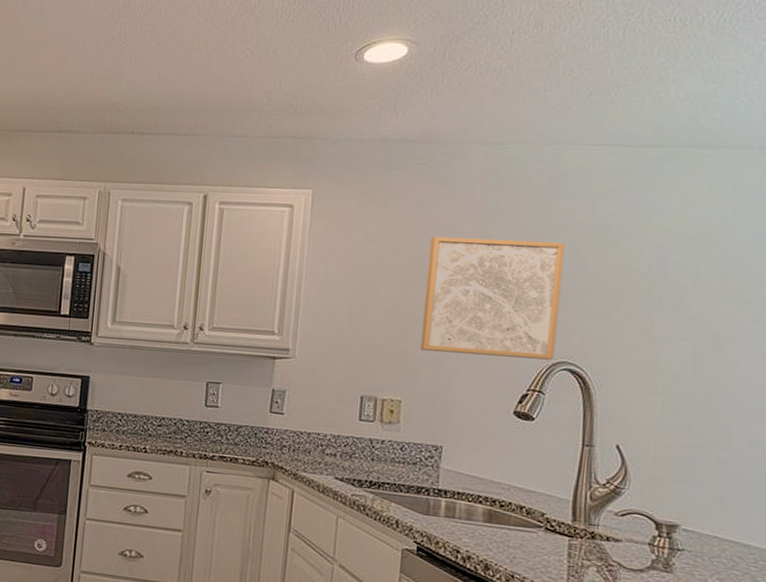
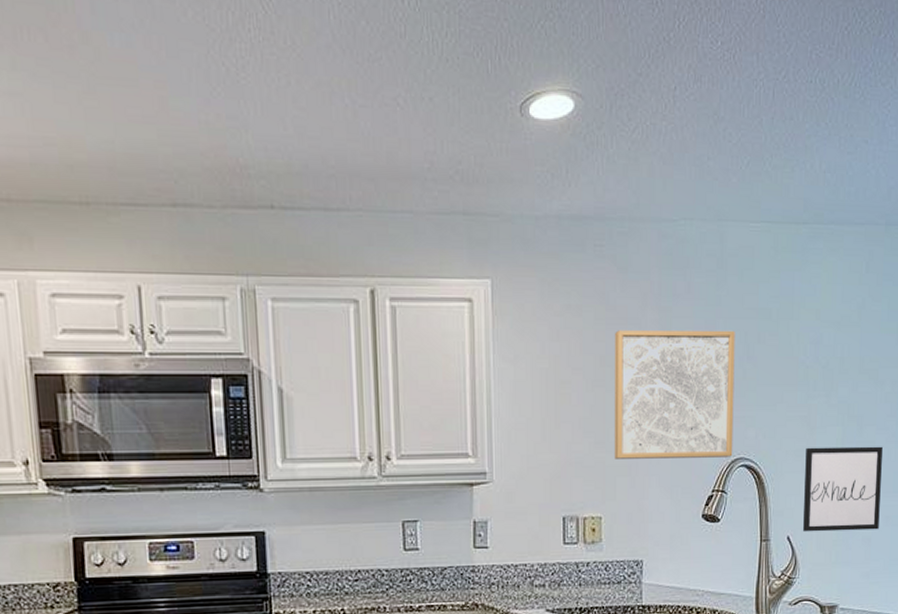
wall art: none [637,359,748,453] -> present [803,446,883,532]

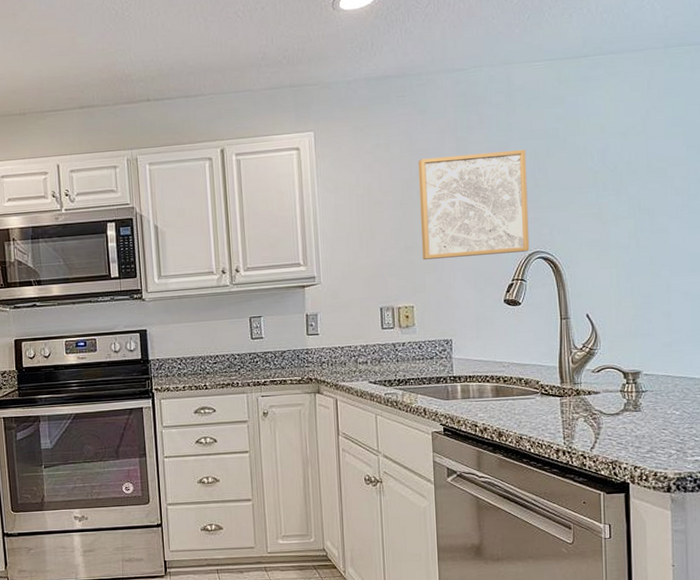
wall art: present [803,446,883,532] -> none [599,232,678,310]

